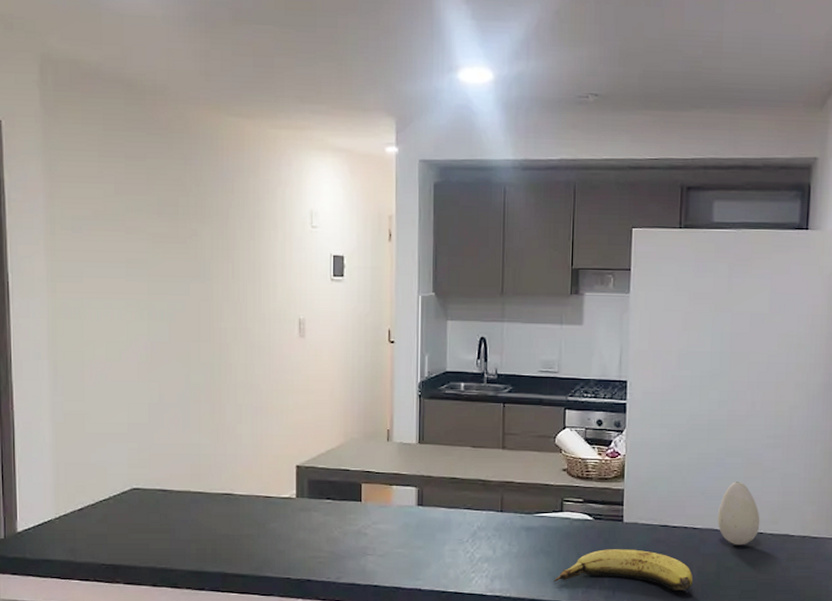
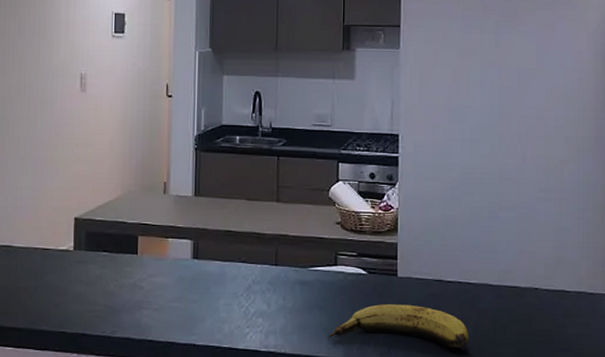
decorative egg: present [717,482,760,545] -> none [491,236,535,301]

